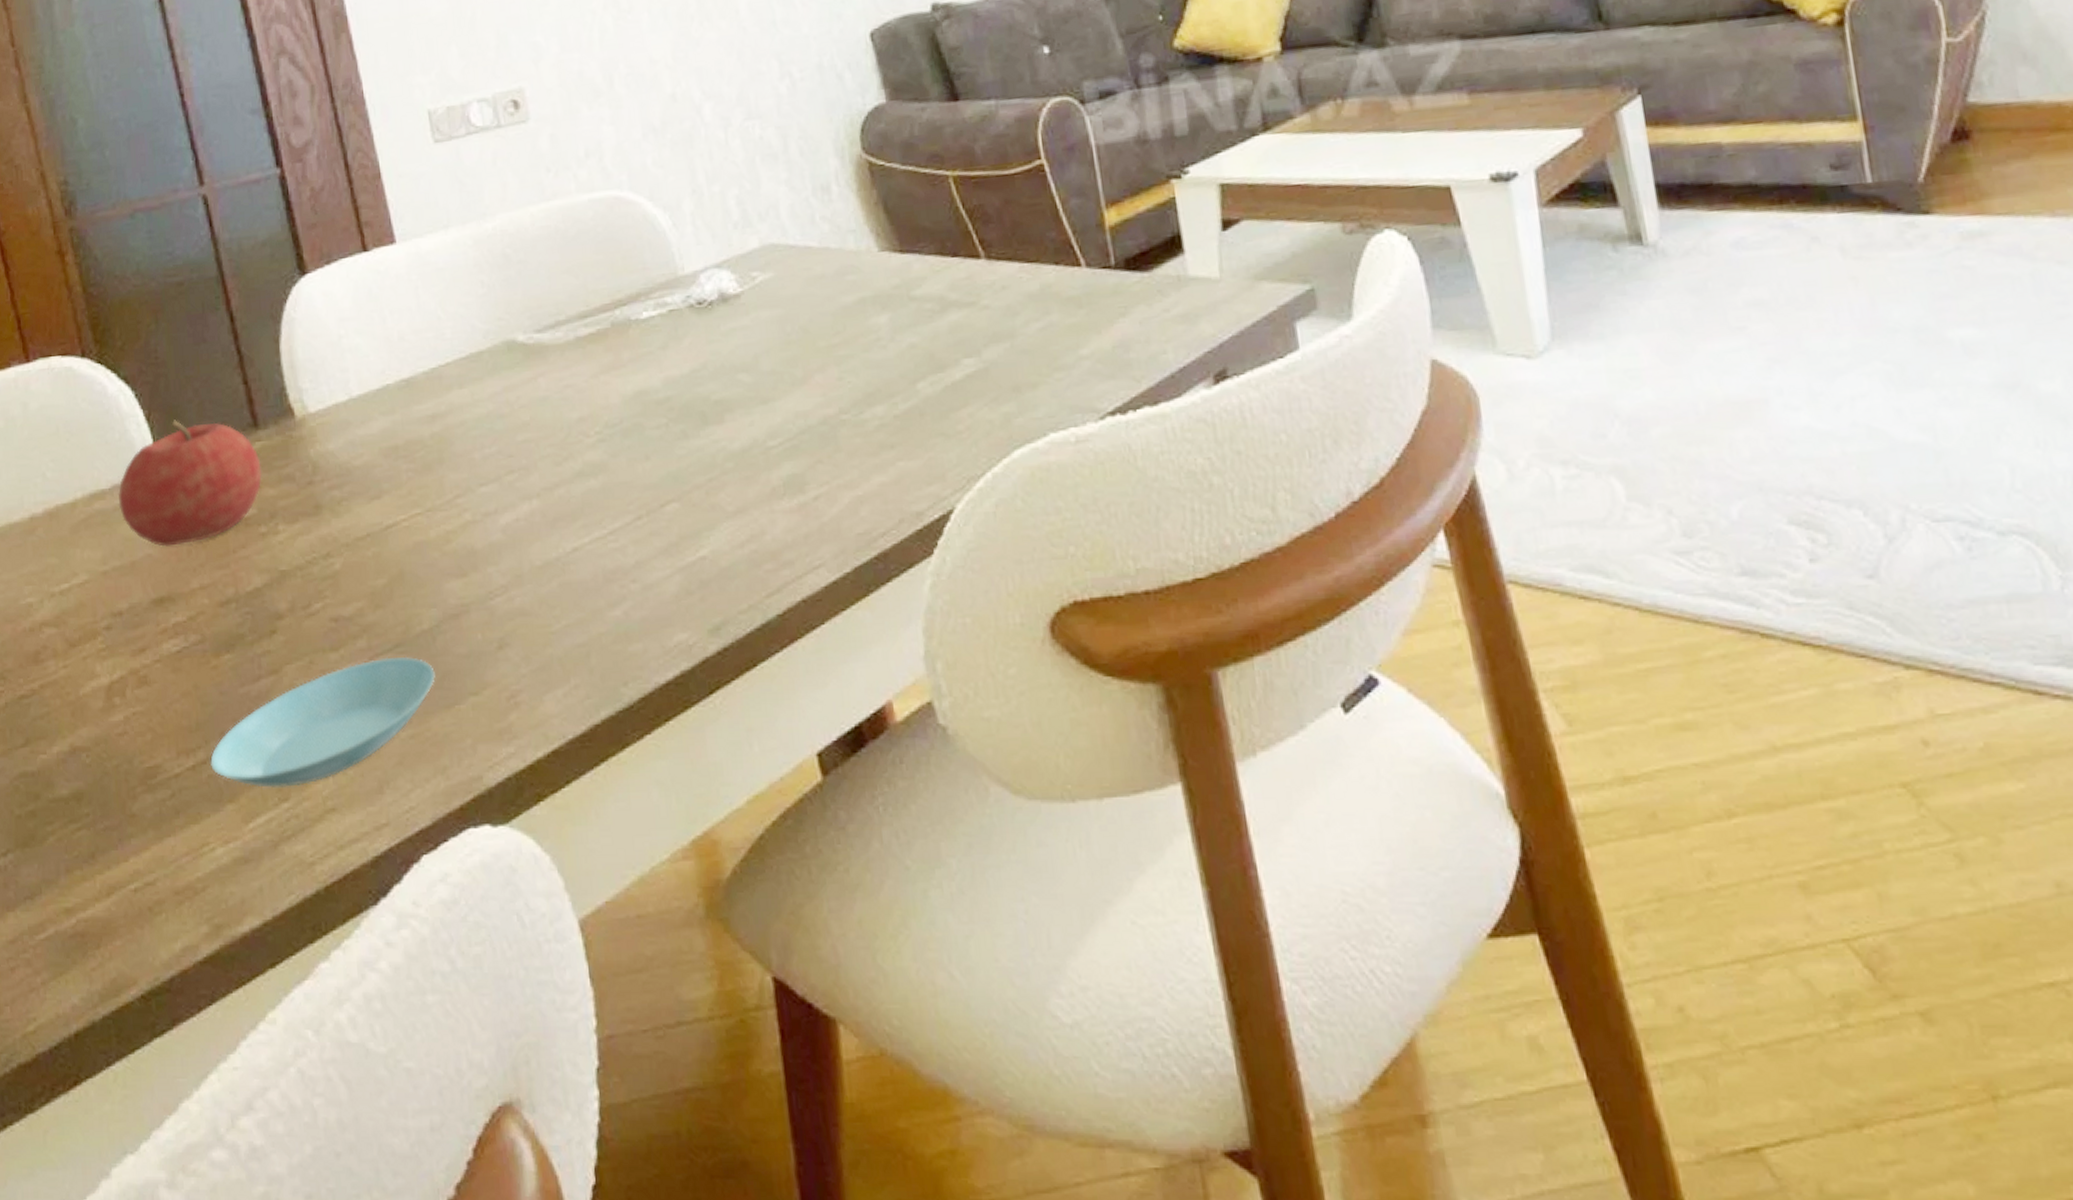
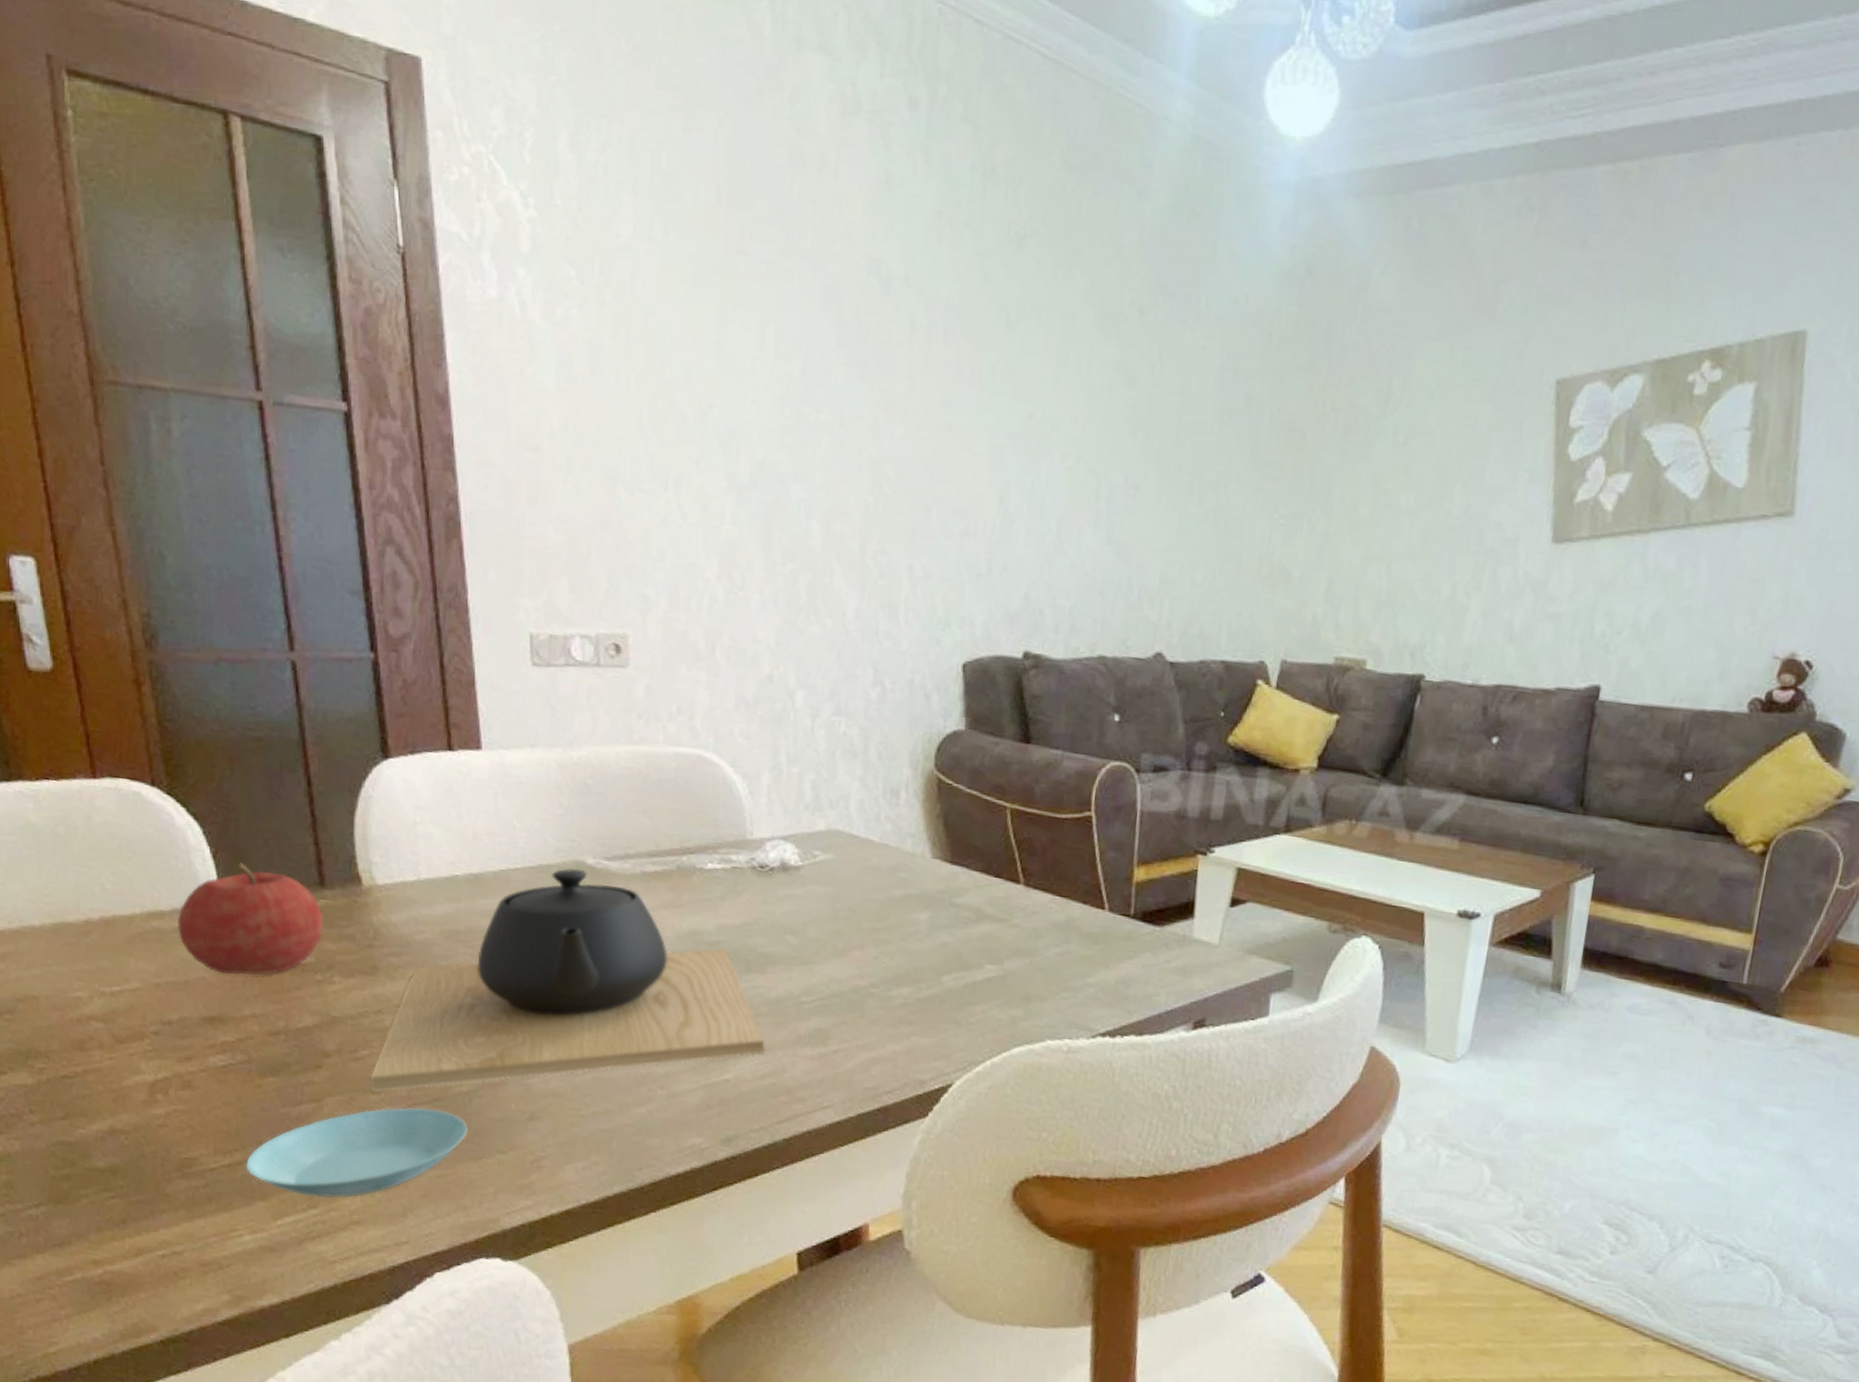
teapot: none [326,348,740,649] -> present [370,867,766,1092]

